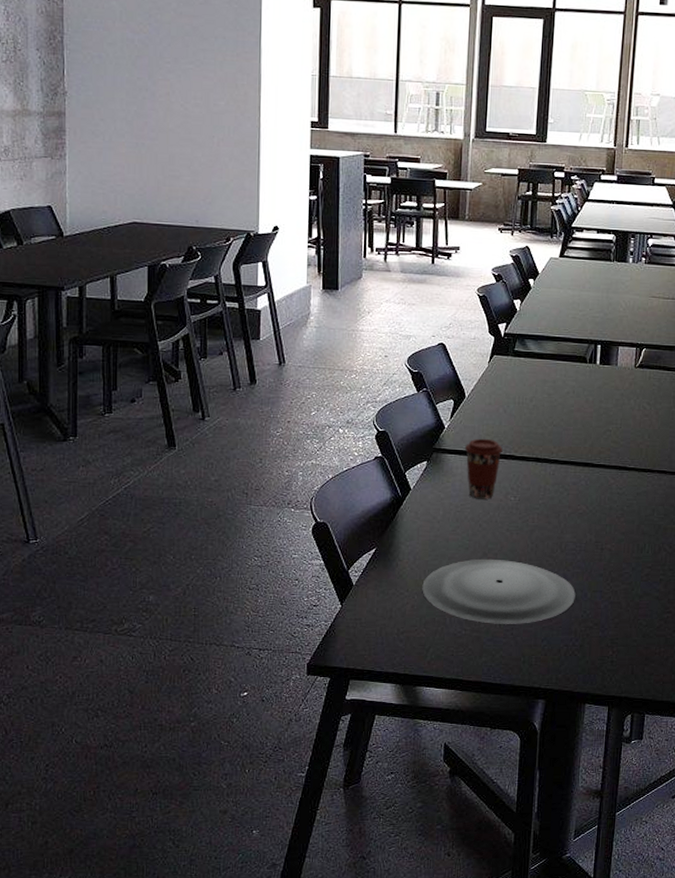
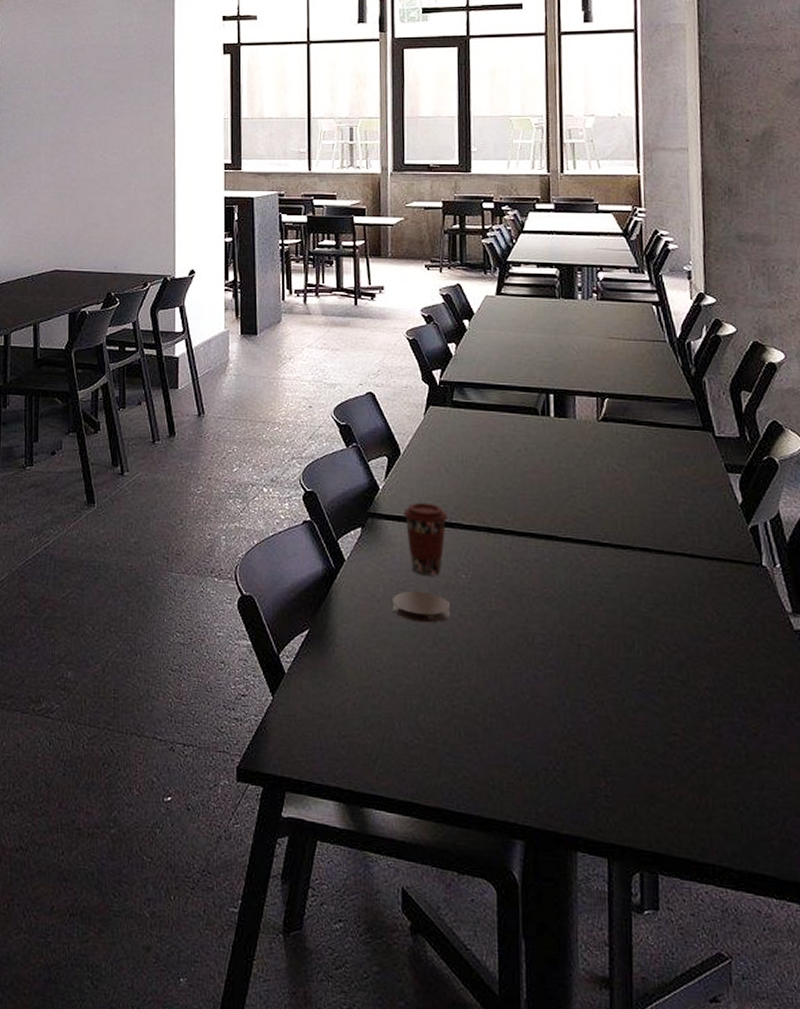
plate: present [422,558,576,624] -> none [364,649,551,737]
coaster: none [449,512,500,538] -> present [392,591,451,623]

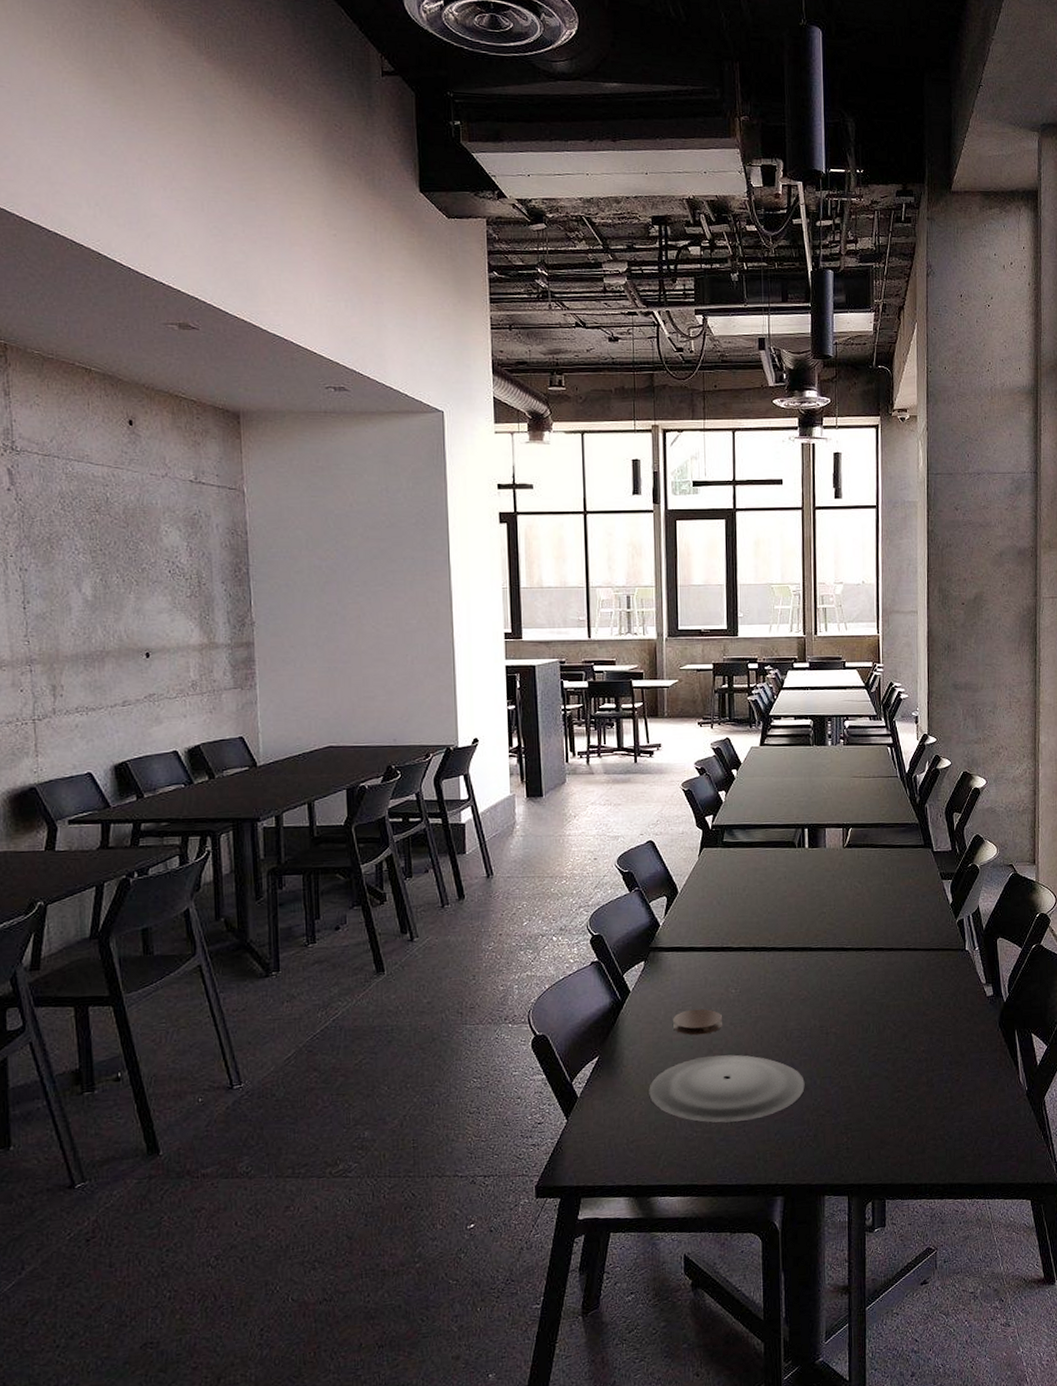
plate: none [364,649,551,737] -> present [649,1054,805,1123]
coffee cup: present [403,502,448,576] -> none [681,932,720,995]

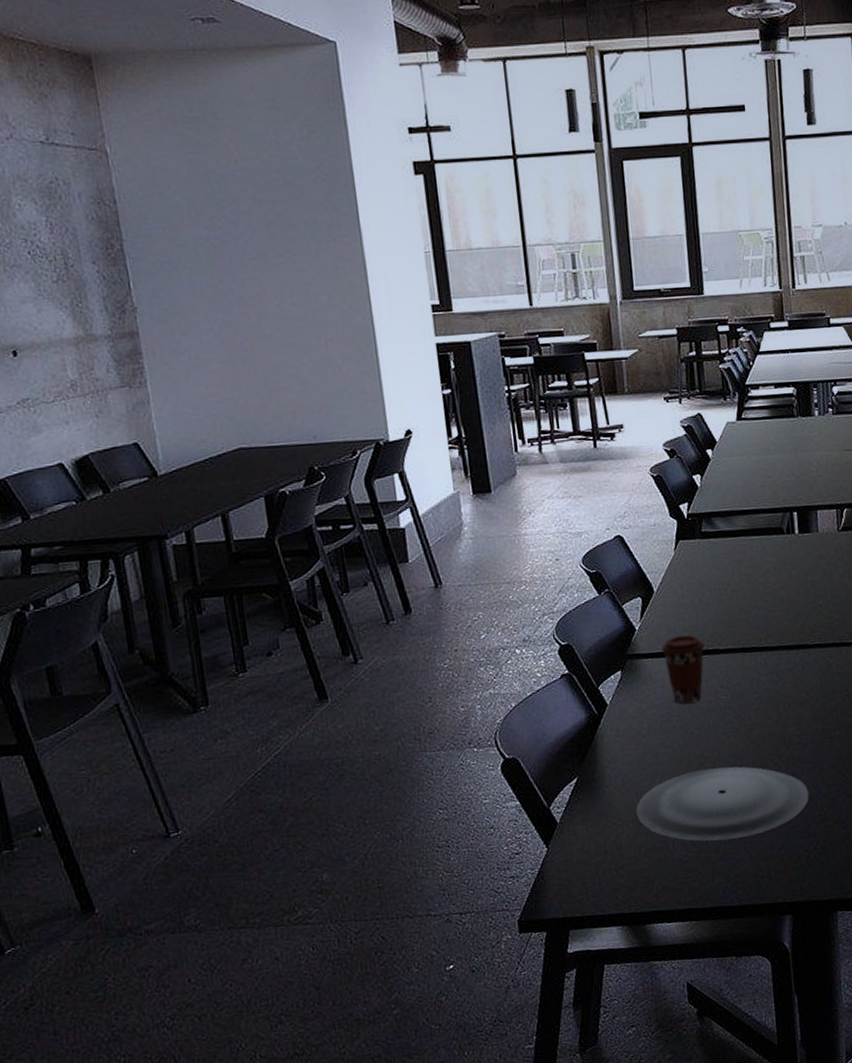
coaster: present [672,1008,723,1036] -> none [657,719,714,749]
coffee cup: none [681,932,720,995] -> present [661,634,705,705]

